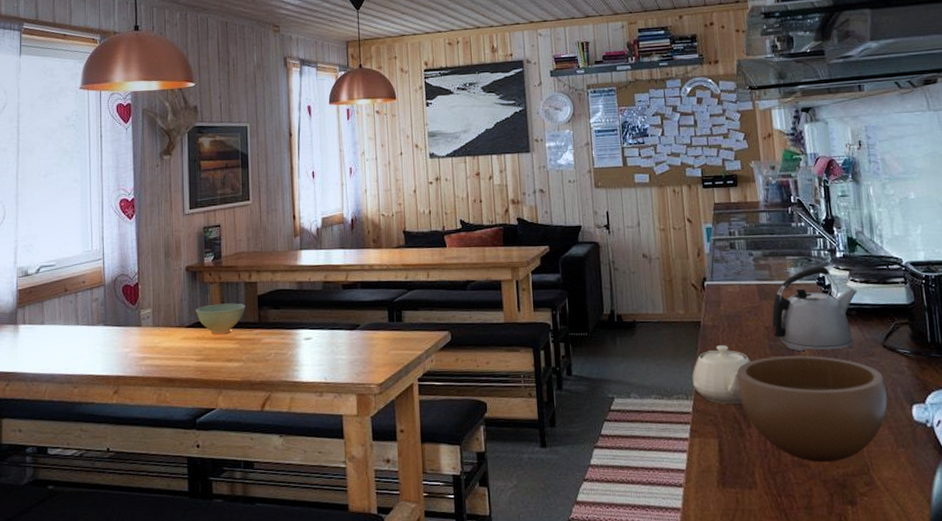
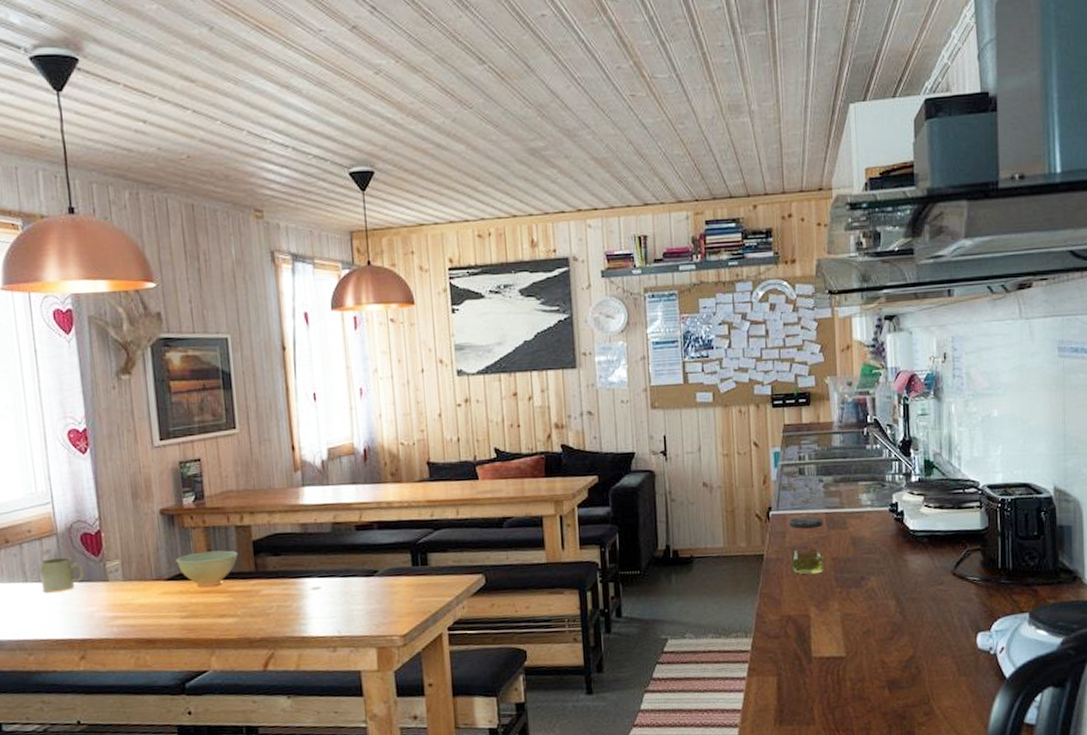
mug: none [89,305,123,335] -> present [39,557,85,593]
teapot: present [691,345,750,404] -> none [751,579,815,641]
jar: none [723,287,758,342] -> present [789,516,824,575]
bowl: present [737,355,887,463] -> none [800,586,953,695]
kettle: present [772,266,858,352] -> none [840,491,931,583]

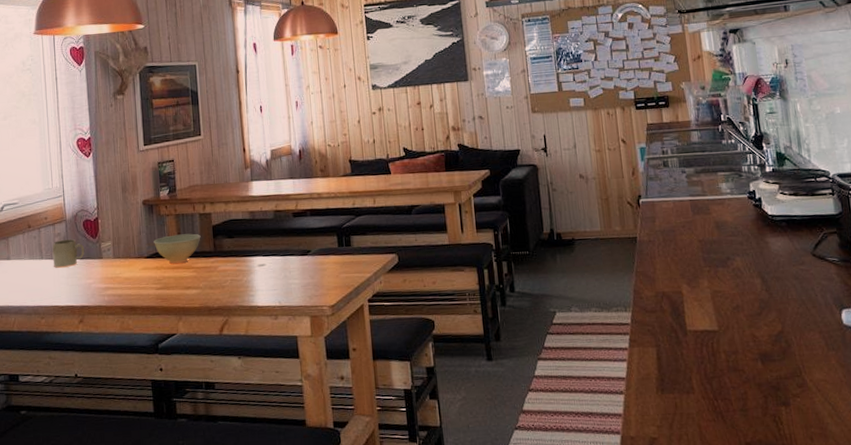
jar: present [789,516,824,575] -> none [657,203,692,255]

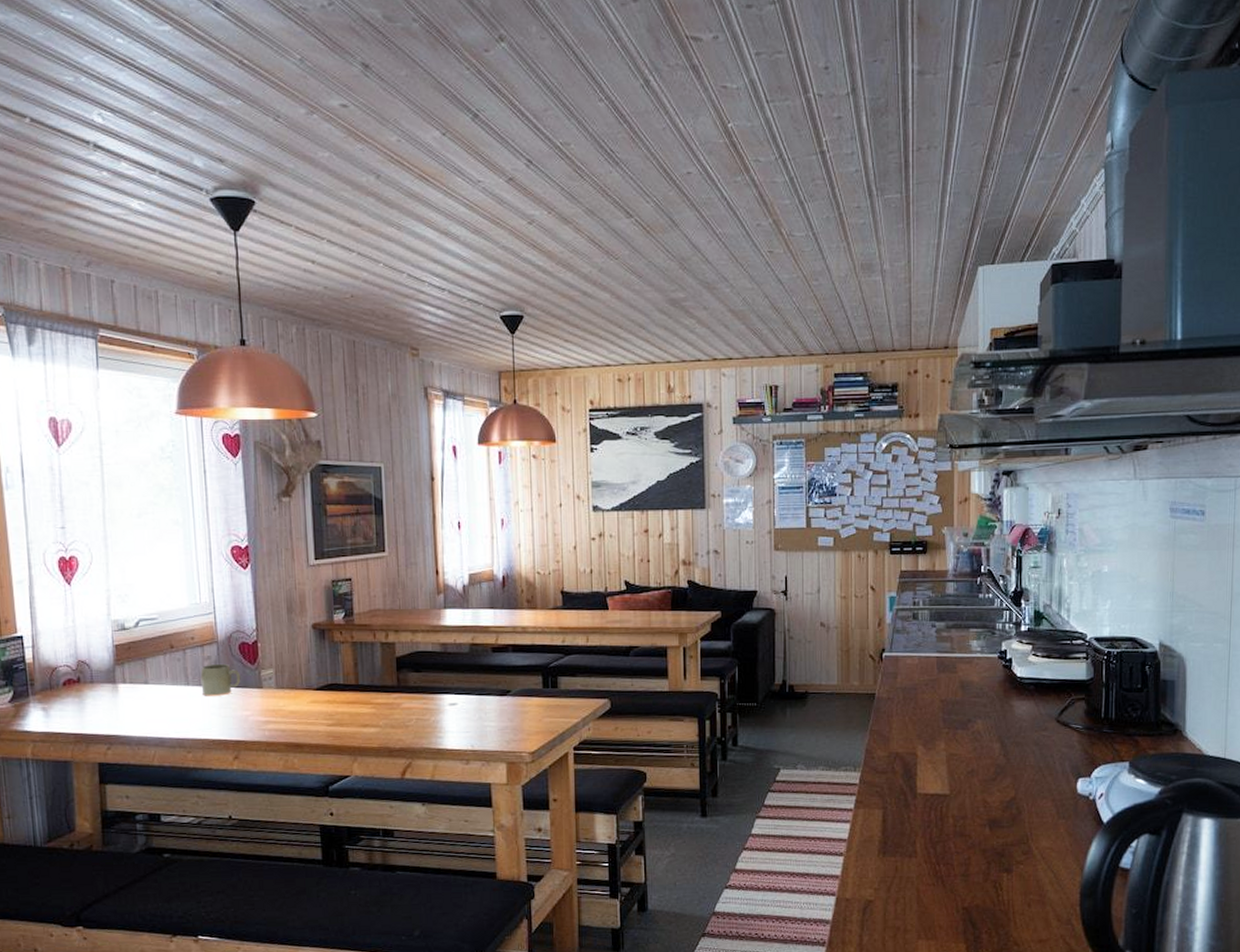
bowl: present [153,233,201,265] -> none [325,665,382,699]

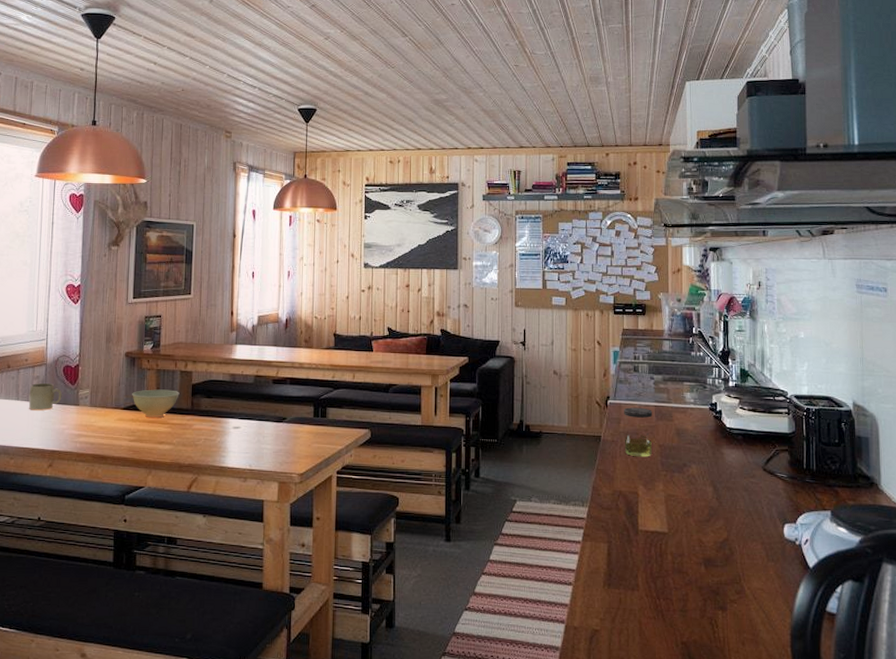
bowl: none [325,665,382,699] -> present [132,389,180,419]
jar: none [901,659,934,715] -> present [624,407,653,457]

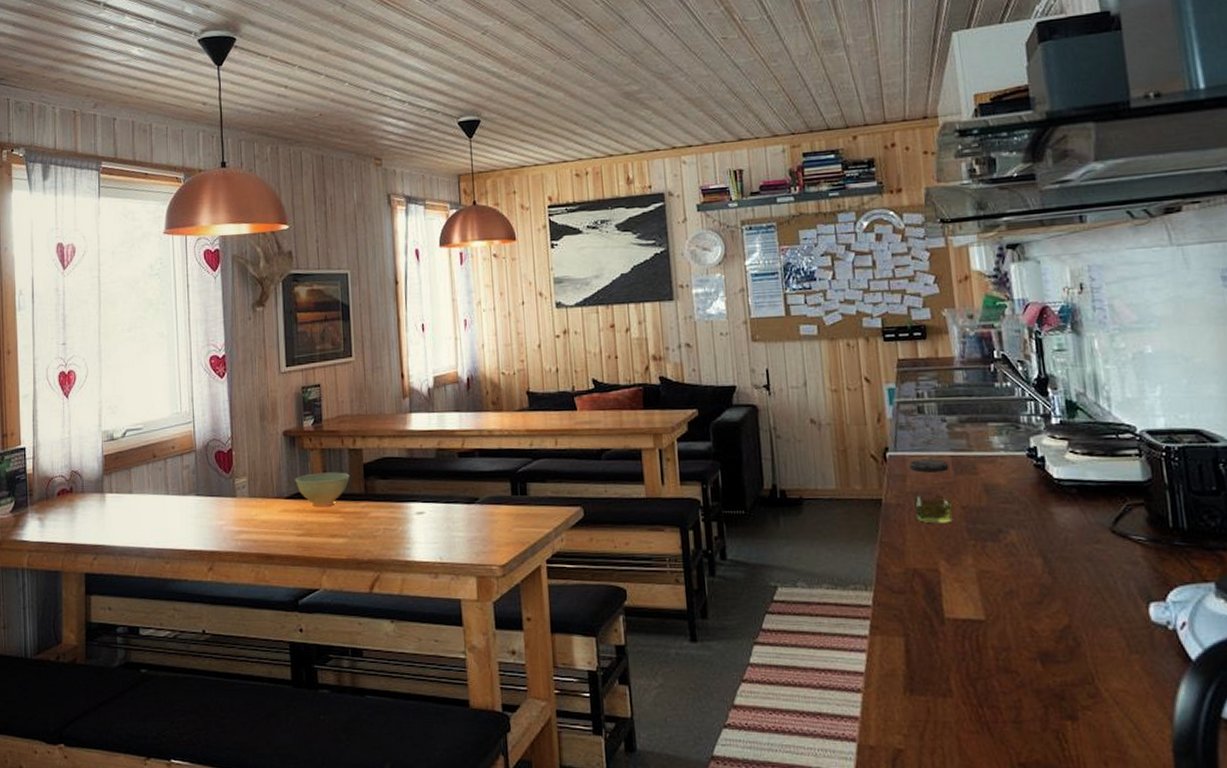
mug: present [28,383,62,411] -> none [179,473,216,506]

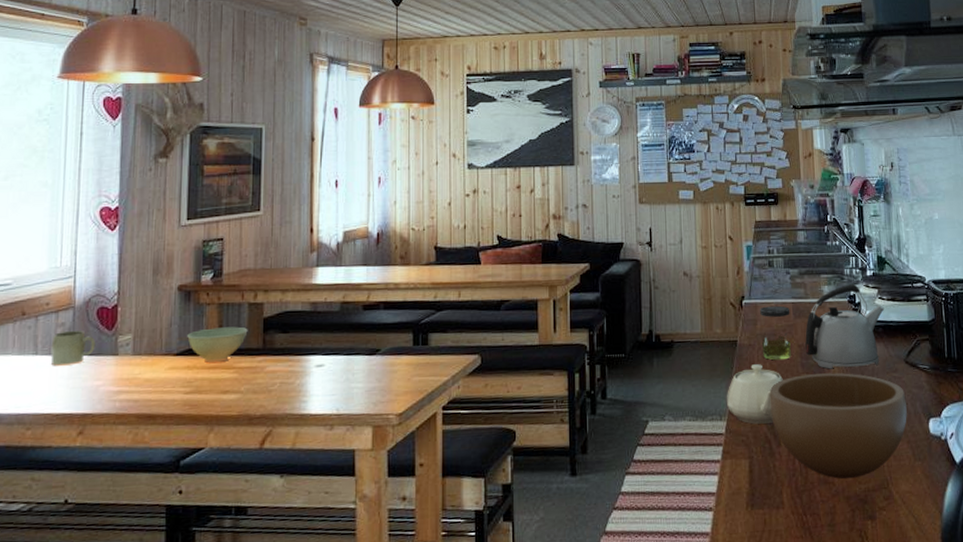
mug: none [179,473,216,506] -> present [50,331,96,366]
teapot: none [871,527,944,597] -> present [726,364,783,424]
bowl: none [927,541,1117,669] -> present [769,373,907,479]
kettle: none [970,435,1079,537] -> present [805,284,885,369]

